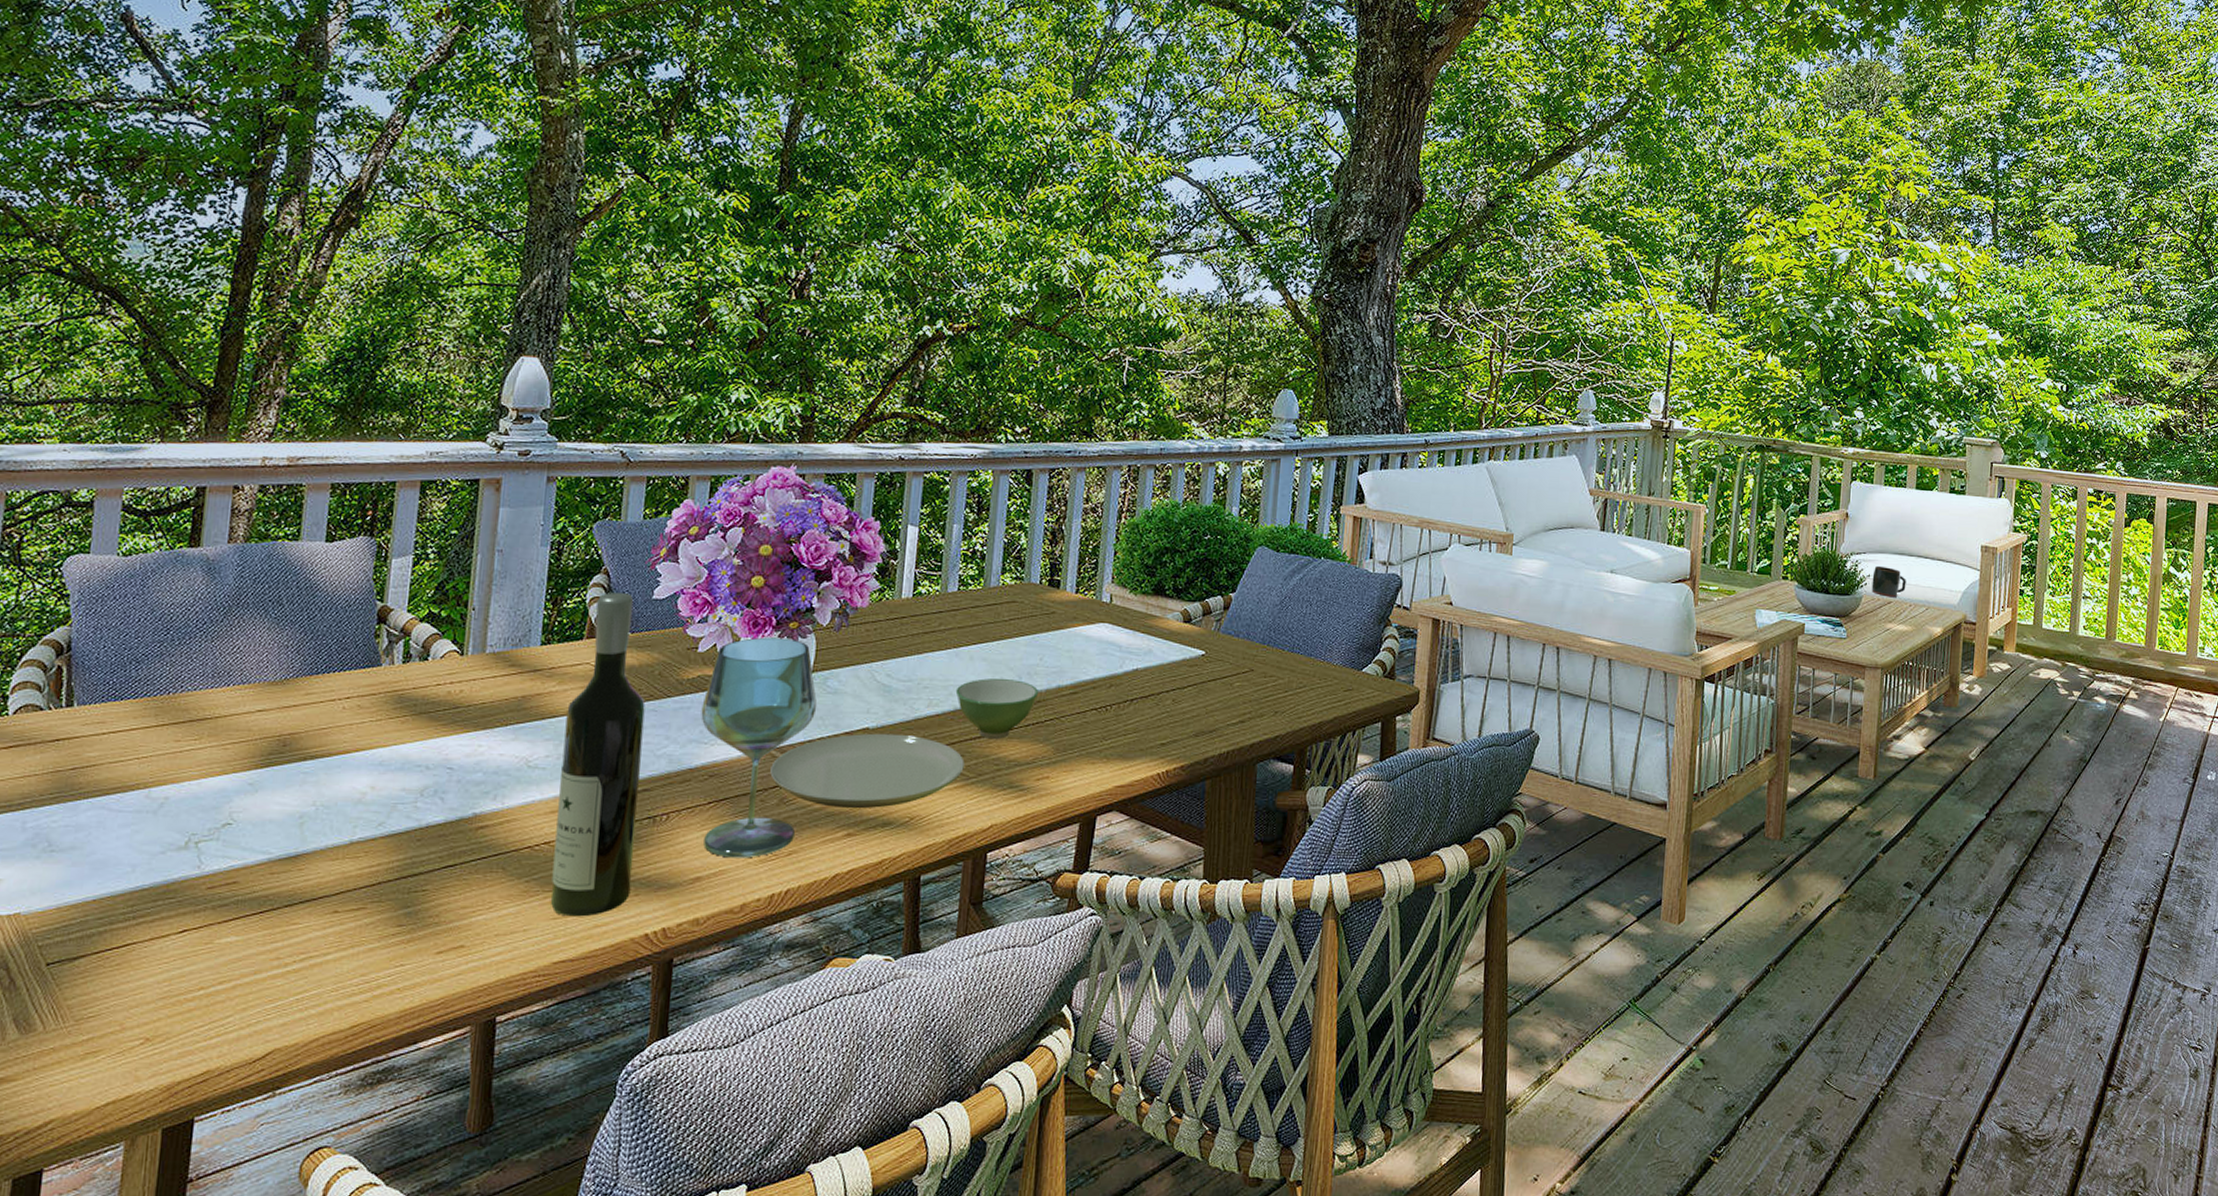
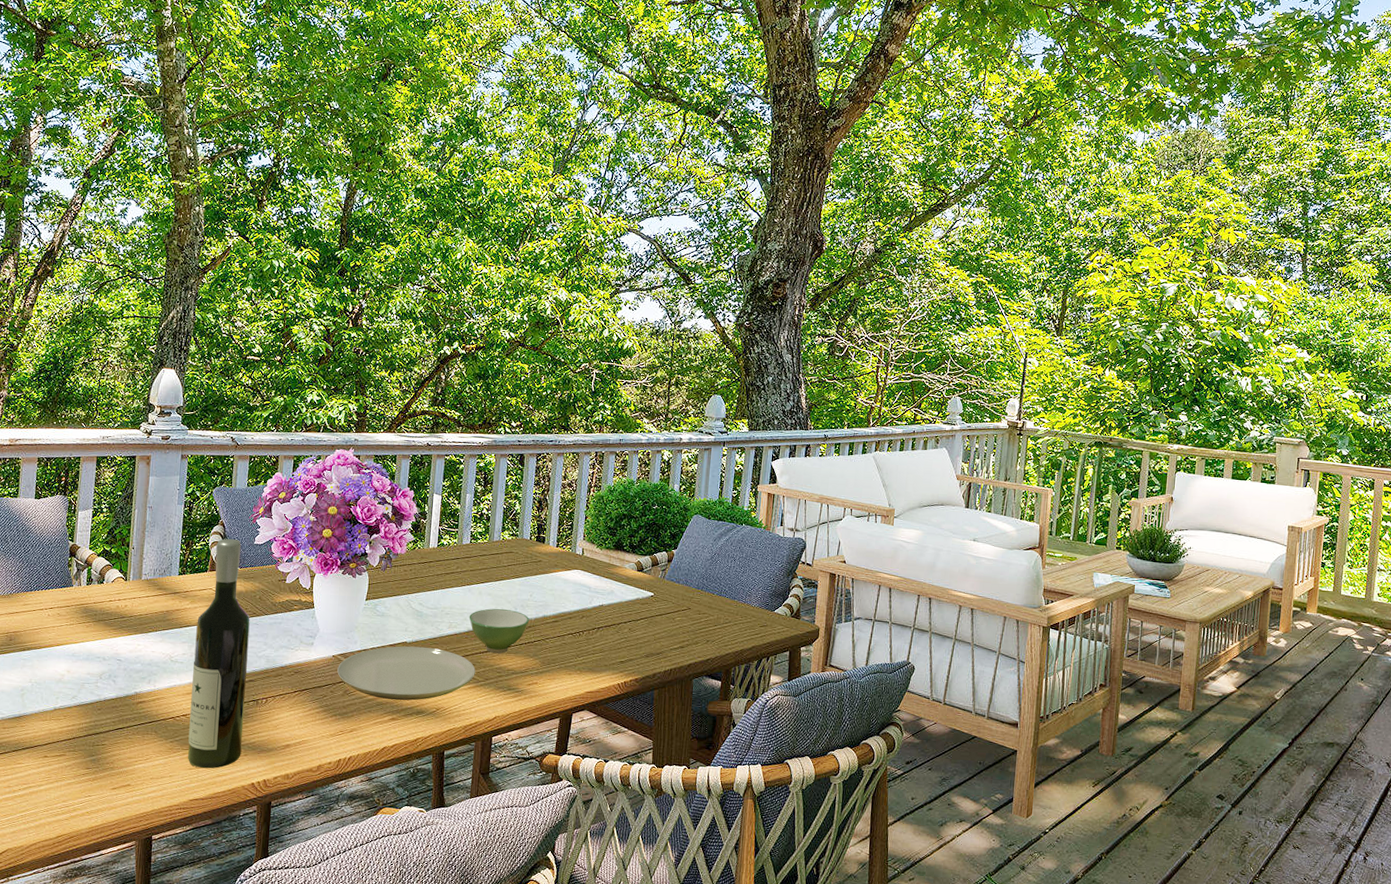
wine glass: present [701,637,818,858] -> none [288,573,370,733]
mug: present [1871,565,1906,598] -> none [1192,540,1222,566]

